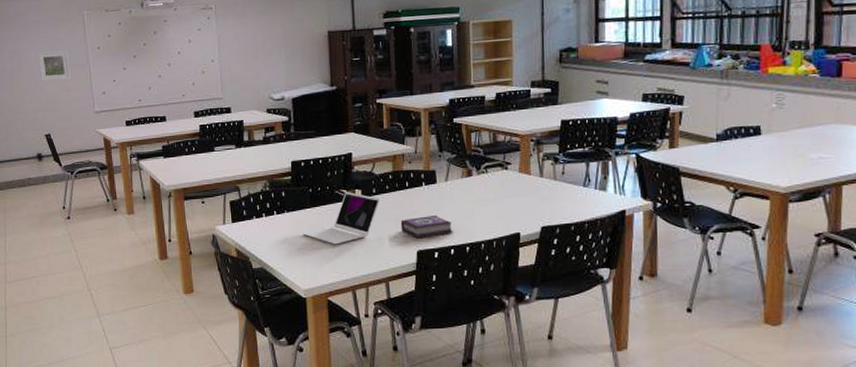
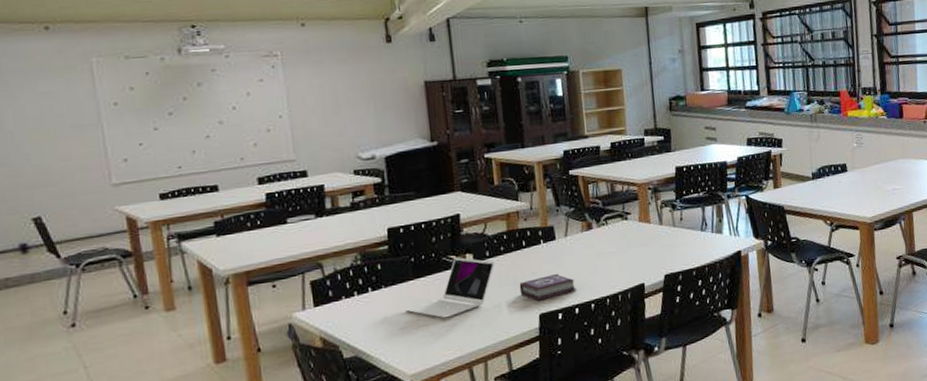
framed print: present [37,50,71,82] -> none [17,108,73,149]

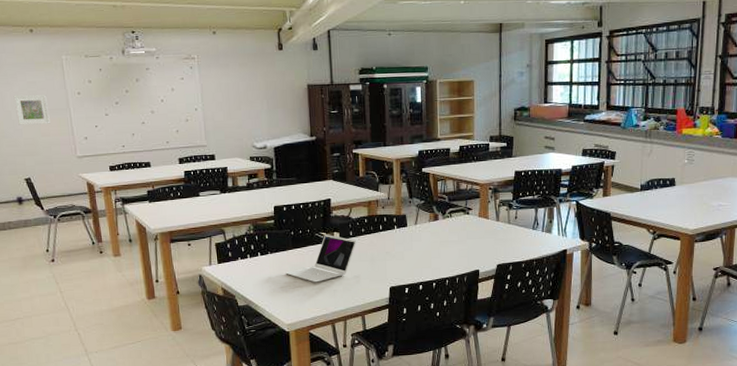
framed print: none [17,108,73,149] -> present [13,95,50,125]
book: present [519,273,577,302] -> none [375,254,422,276]

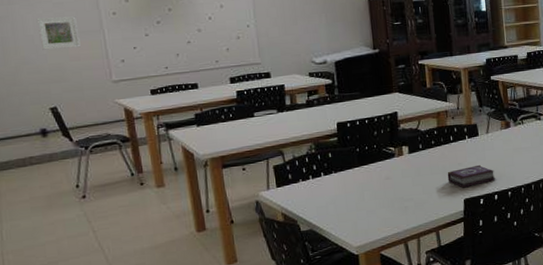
laptop: present [285,234,357,283] -> none [352,148,427,200]
book: none [375,254,422,276] -> present [447,164,496,188]

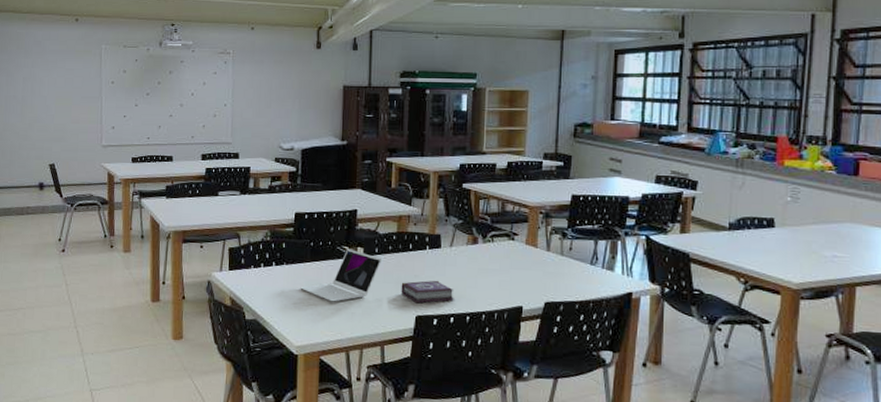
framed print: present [36,16,81,50] -> none [51,81,82,111]
laptop: none [352,148,427,200] -> present [300,248,383,302]

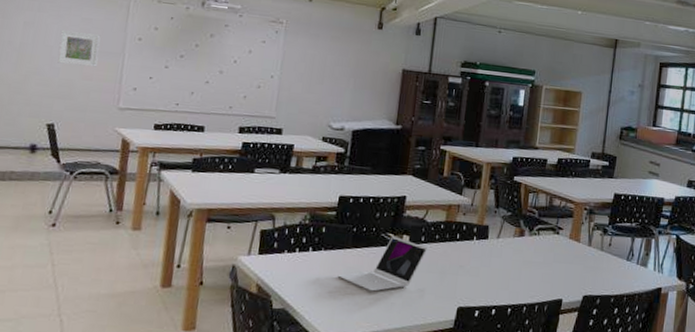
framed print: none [51,81,82,111] -> present [57,29,101,67]
book: present [401,280,454,304] -> none [444,271,497,295]

